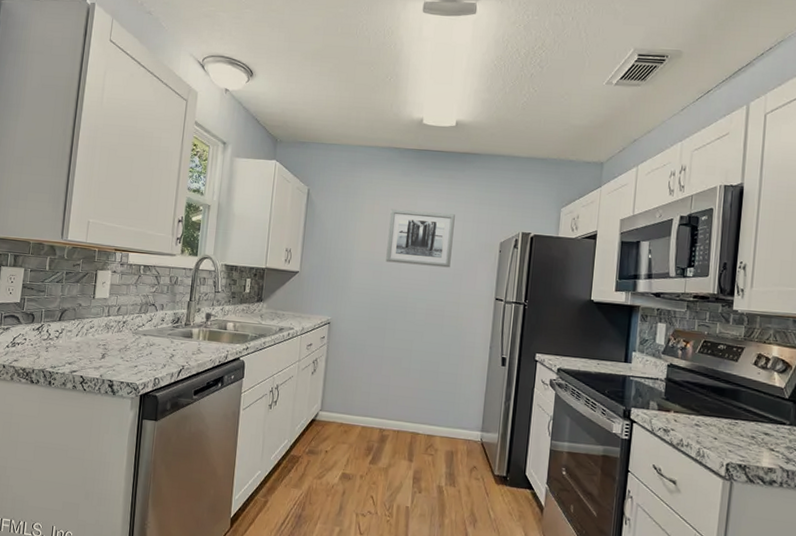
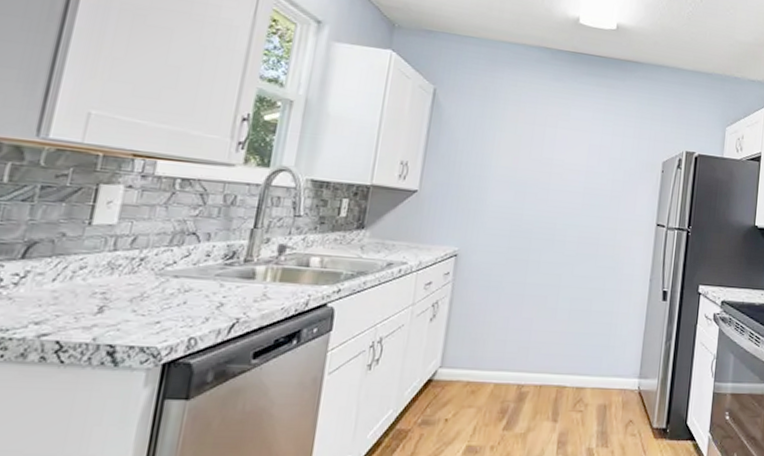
wall art: present [386,209,455,268] -> none [531,118,614,189]

